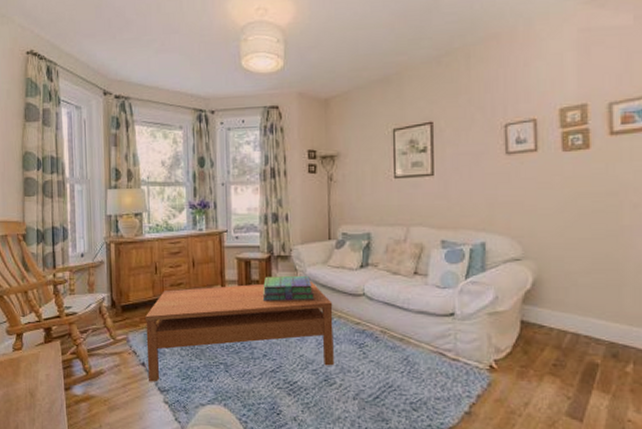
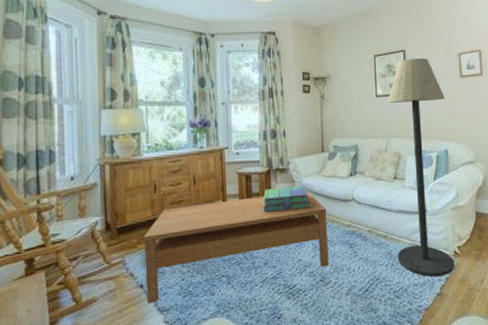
floor lamp: none [409,131,490,393] -> present [388,58,455,277]

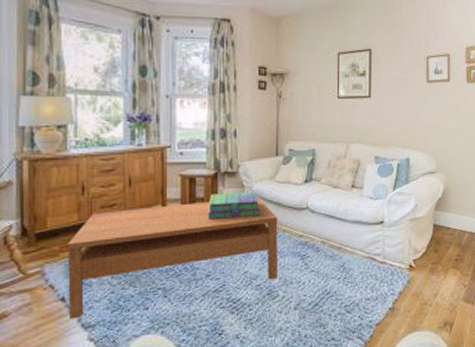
floor lamp: present [388,58,455,277] -> none [350,59,411,291]

